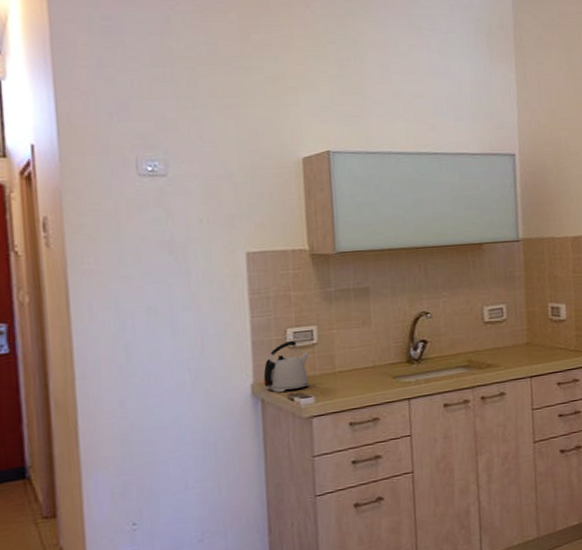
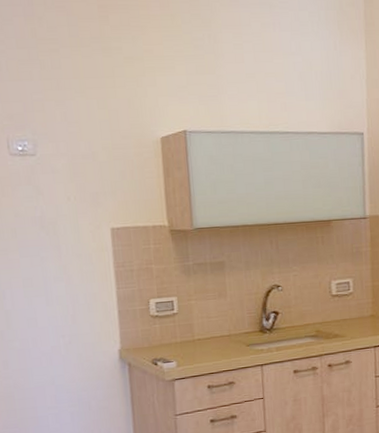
kettle: present [263,340,310,392] -> none [129,310,171,357]

